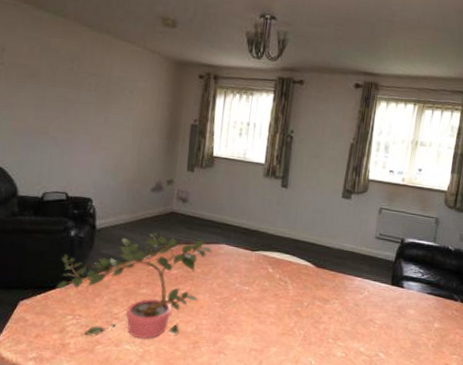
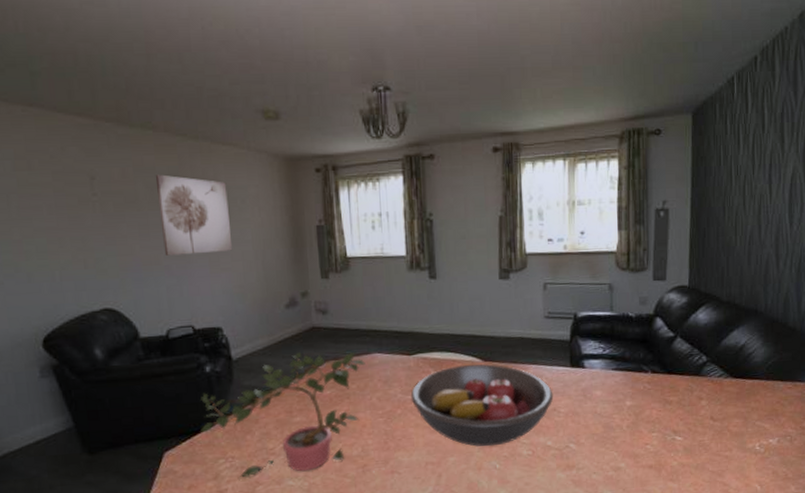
wall art: none [54,56,120,134] -> present [155,174,233,256]
fruit bowl: none [247,267,373,344] -> present [410,364,554,447]

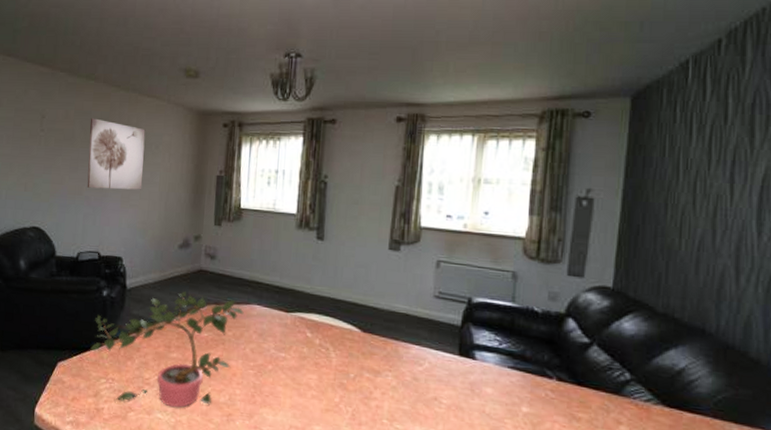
fruit bowl: present [410,364,554,447] -> none [283,331,436,425]

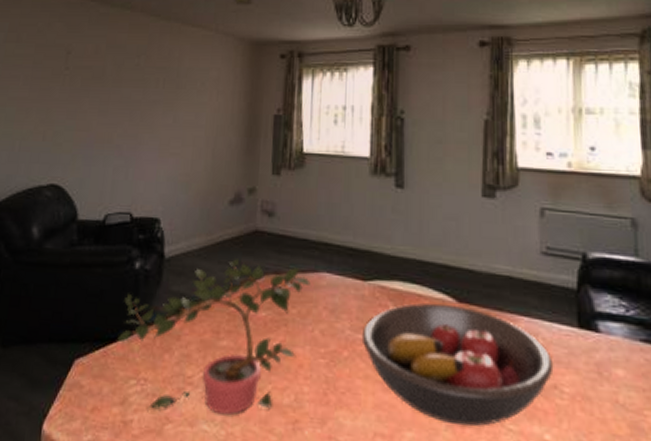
wall art: present [87,118,146,190] -> none [118,52,190,136]
fruit bowl: none [283,331,436,425] -> present [361,303,554,427]

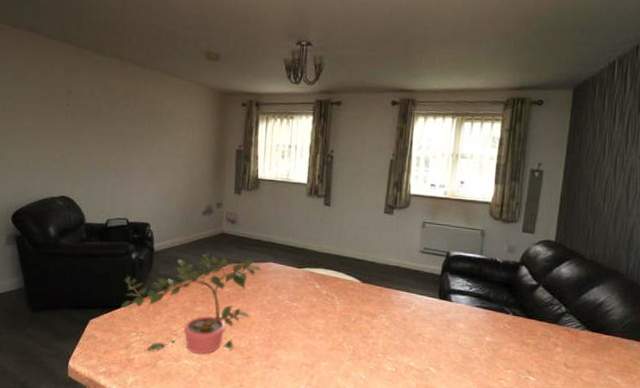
fruit bowl: present [361,303,554,427] -> none [295,283,421,359]

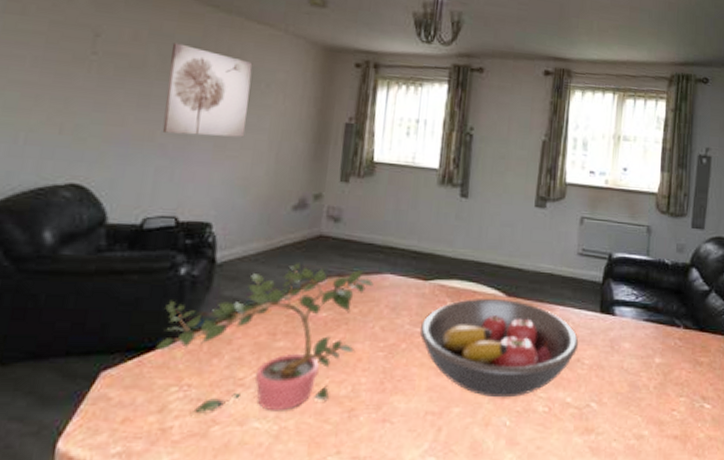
wall art: none [114,95,170,162] -> present [162,43,253,138]
fruit bowl: none [295,283,421,359] -> present [419,298,579,398]

